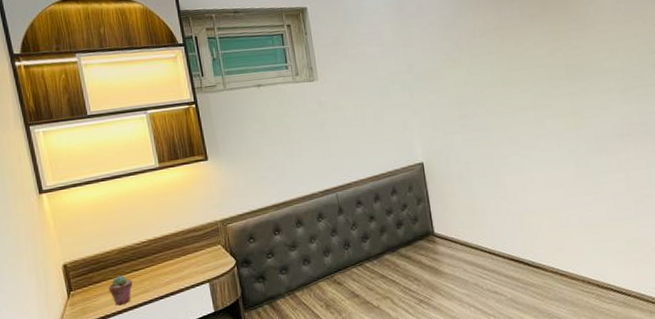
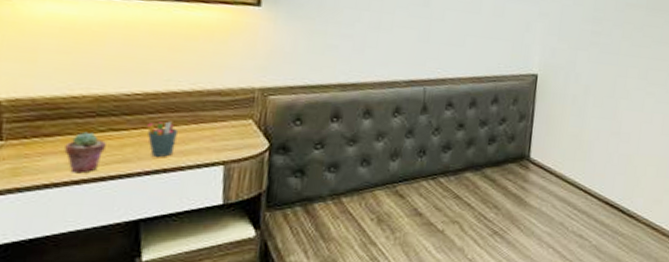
pen holder: none [155,257,175,285] -> present [147,121,177,157]

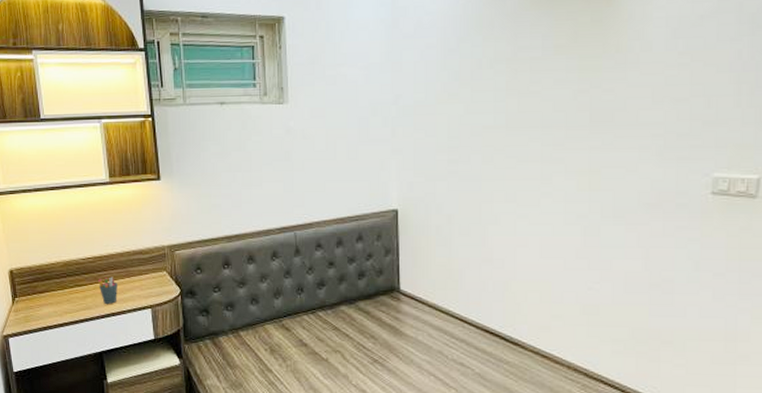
potted succulent: present [64,131,106,174] -> none [52,288,75,319]

